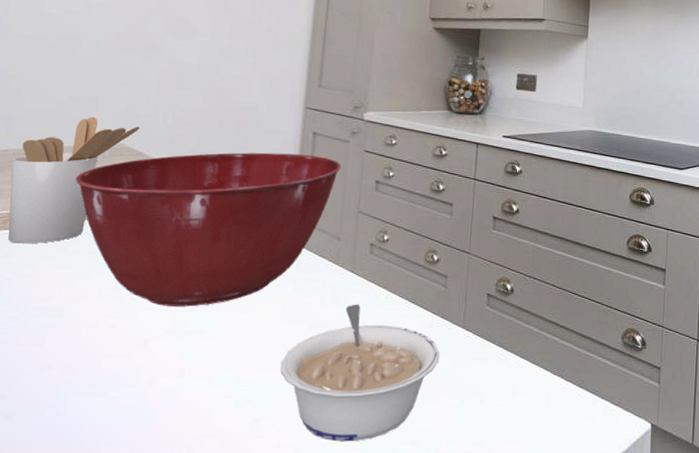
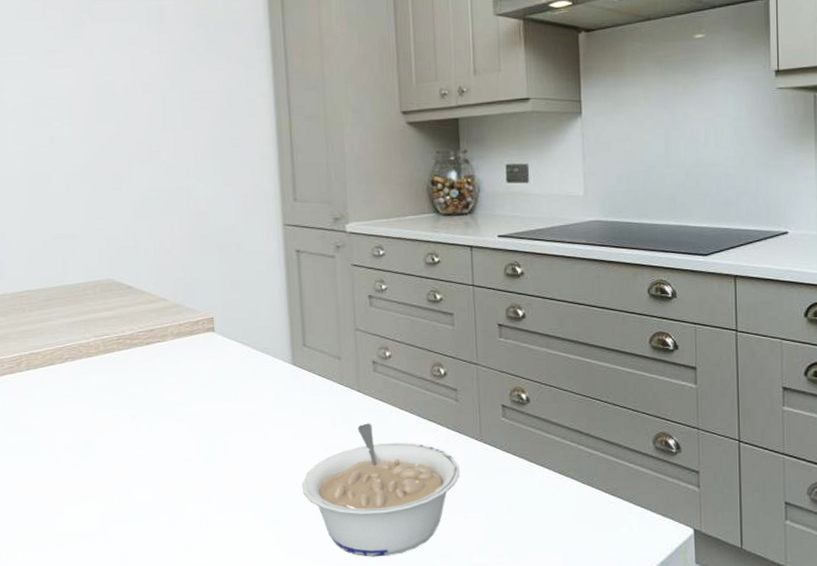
utensil holder: present [8,117,140,244] -> none [11,254,124,384]
mixing bowl: present [75,152,341,307] -> none [73,274,331,436]

